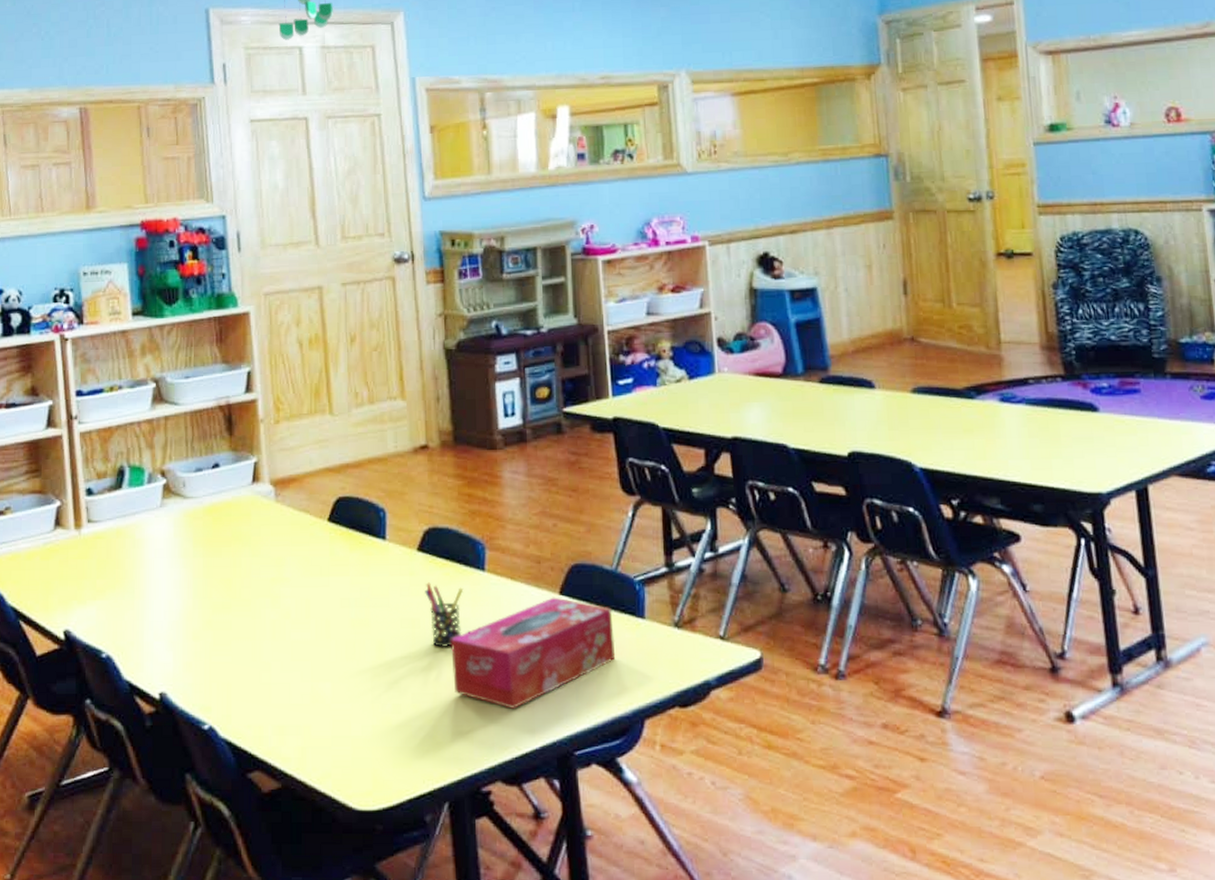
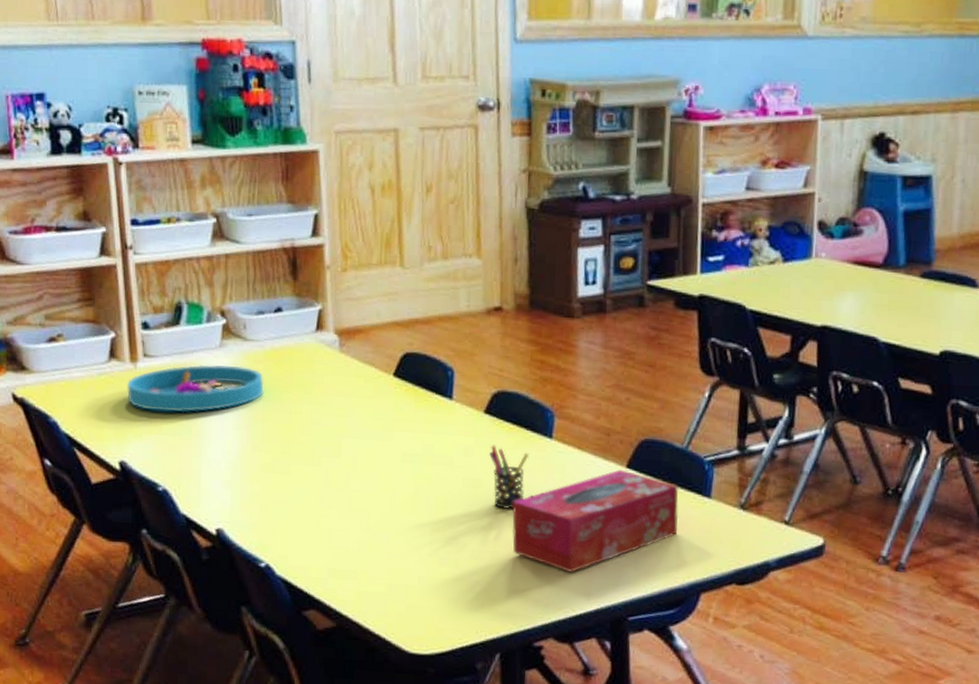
storage tray: none [72,524,204,576] -> present [127,364,264,413]

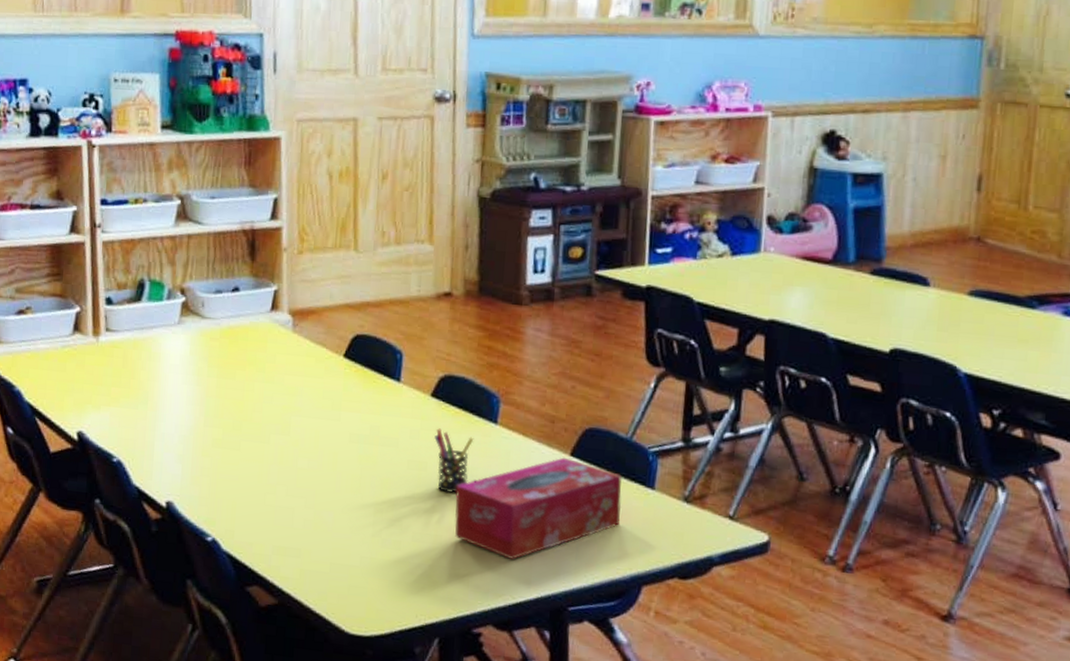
storage tray: present [127,364,264,413] -> none [88,340,219,387]

